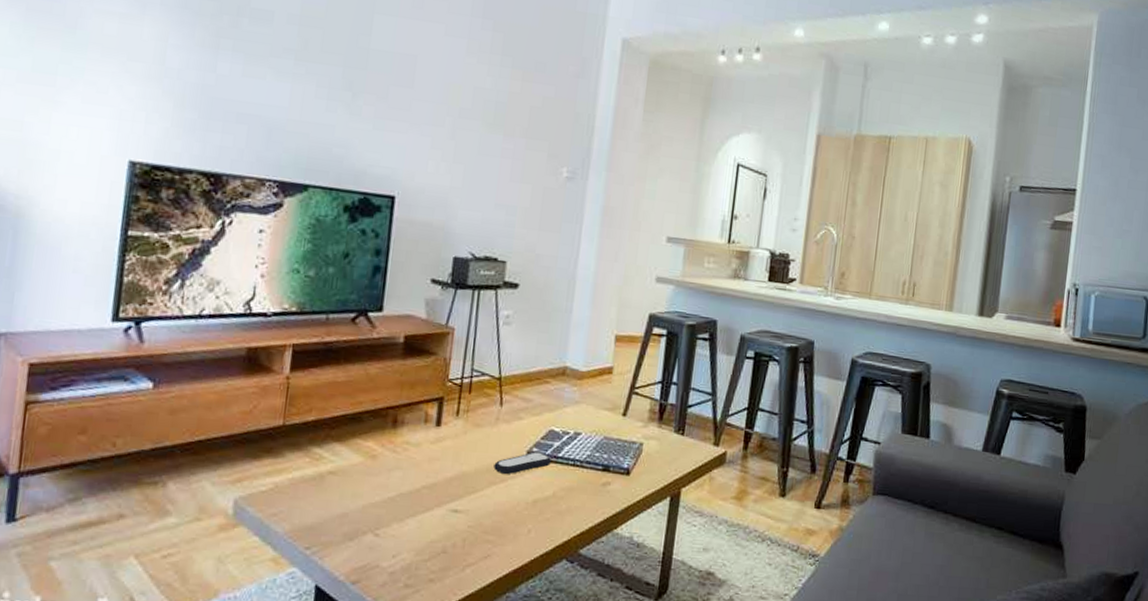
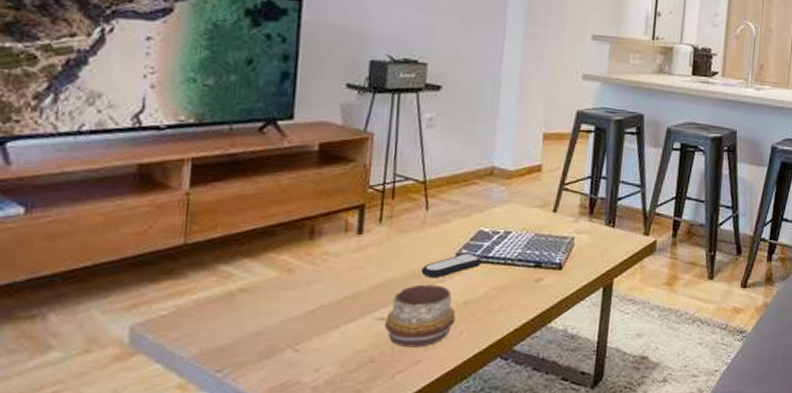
decorative bowl: none [458,479,525,543] -> present [385,284,456,348]

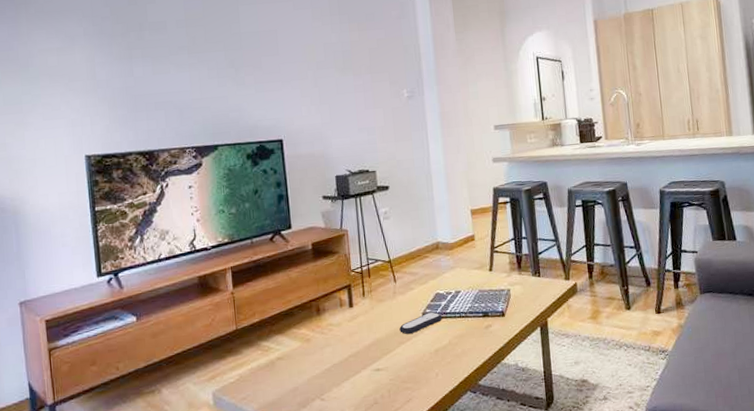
decorative bowl: present [385,284,456,348] -> none [380,339,431,390]

